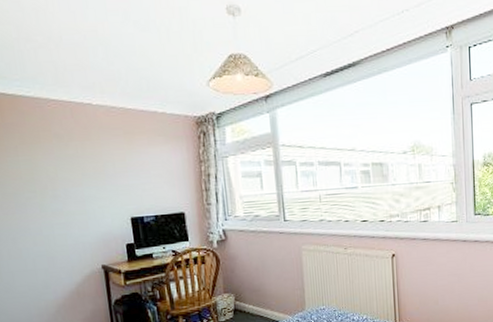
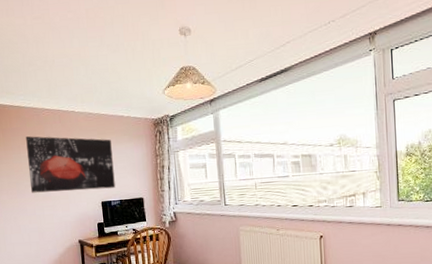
wall art: none [25,134,149,207] -> present [26,136,116,193]

